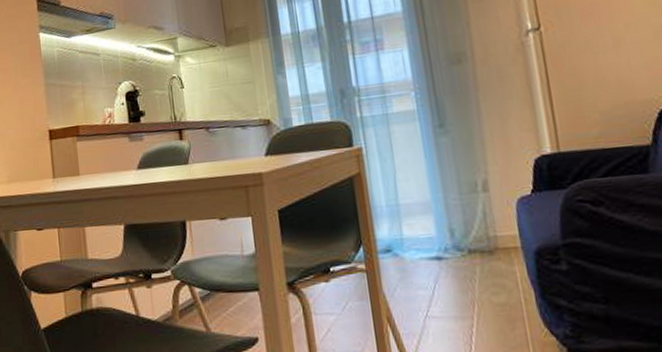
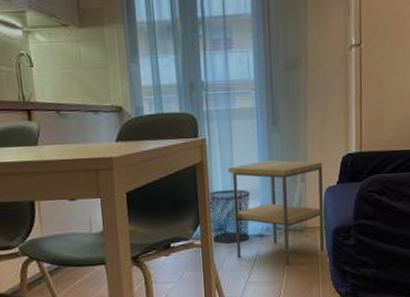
waste bin: none [369,203,424,268] -> present [208,189,251,244]
side table: none [390,166,526,297] -> present [227,160,325,266]

